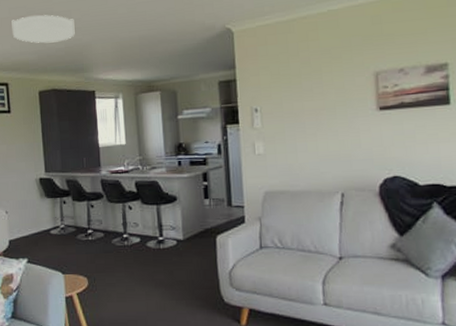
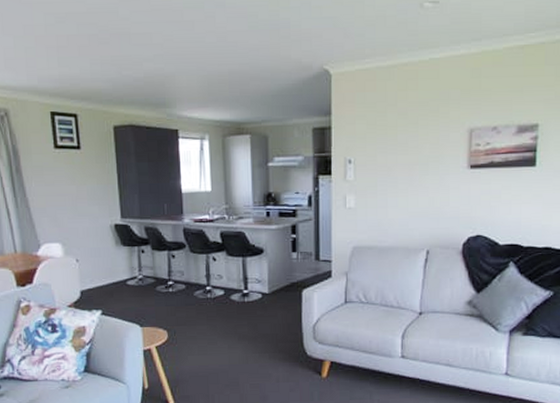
ceiling light: present [11,15,75,43] -> none [80,35,156,70]

